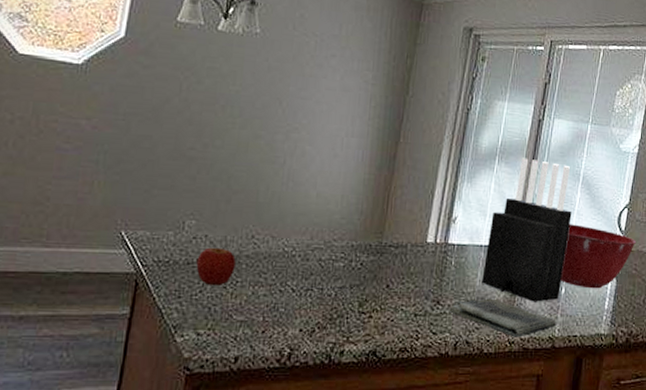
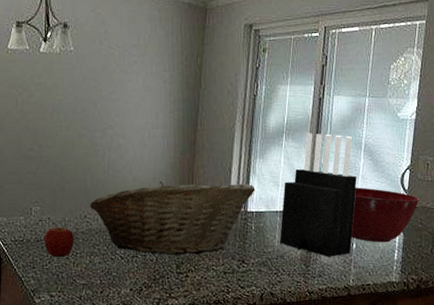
fruit basket: none [260,199,460,291] -> present [90,181,256,255]
dish towel: present [450,298,556,338] -> none [254,256,350,288]

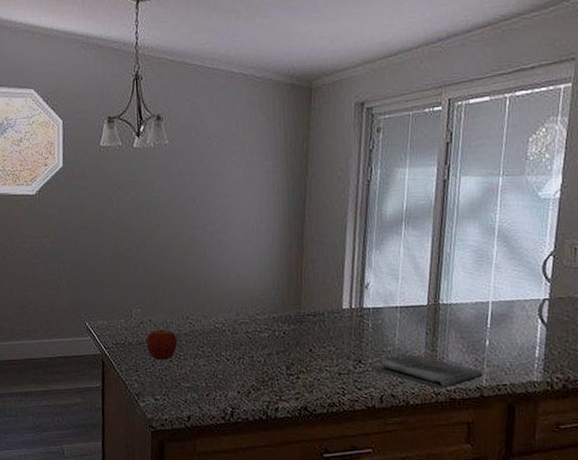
fruit basket: present [90,181,256,255] -> none [192,278,372,356]
dish towel: none [254,256,350,288] -> present [372,354,483,389]
knife block: present [280,133,357,257] -> none [400,219,490,355]
mixing bowl: present [351,187,421,243] -> none [483,277,567,339]

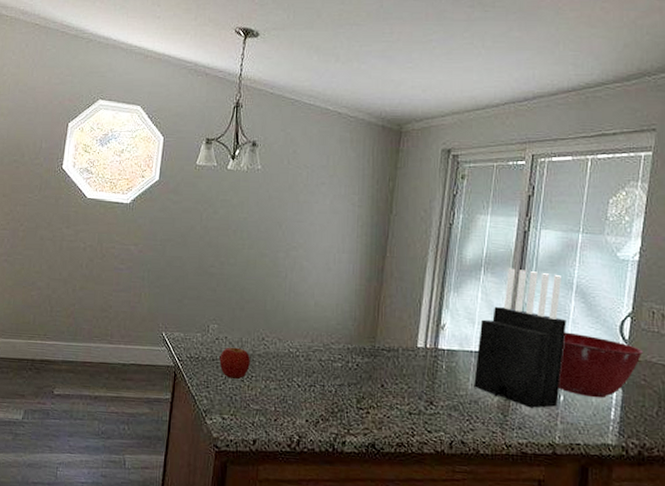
dish towel: present [372,354,483,389] -> none [444,401,556,442]
knife block: none [400,219,490,355] -> present [474,268,566,408]
mixing bowl: none [483,277,567,339] -> present [558,332,644,398]

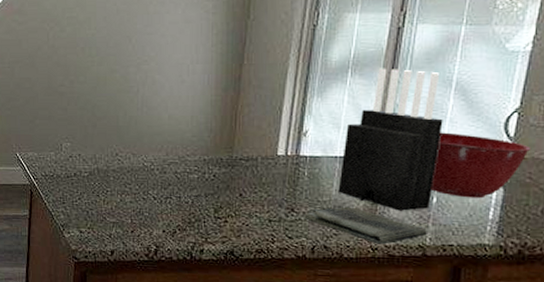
apple: present [219,347,250,379] -> none [74,164,104,194]
dish towel: none [444,401,556,442] -> present [305,207,427,245]

